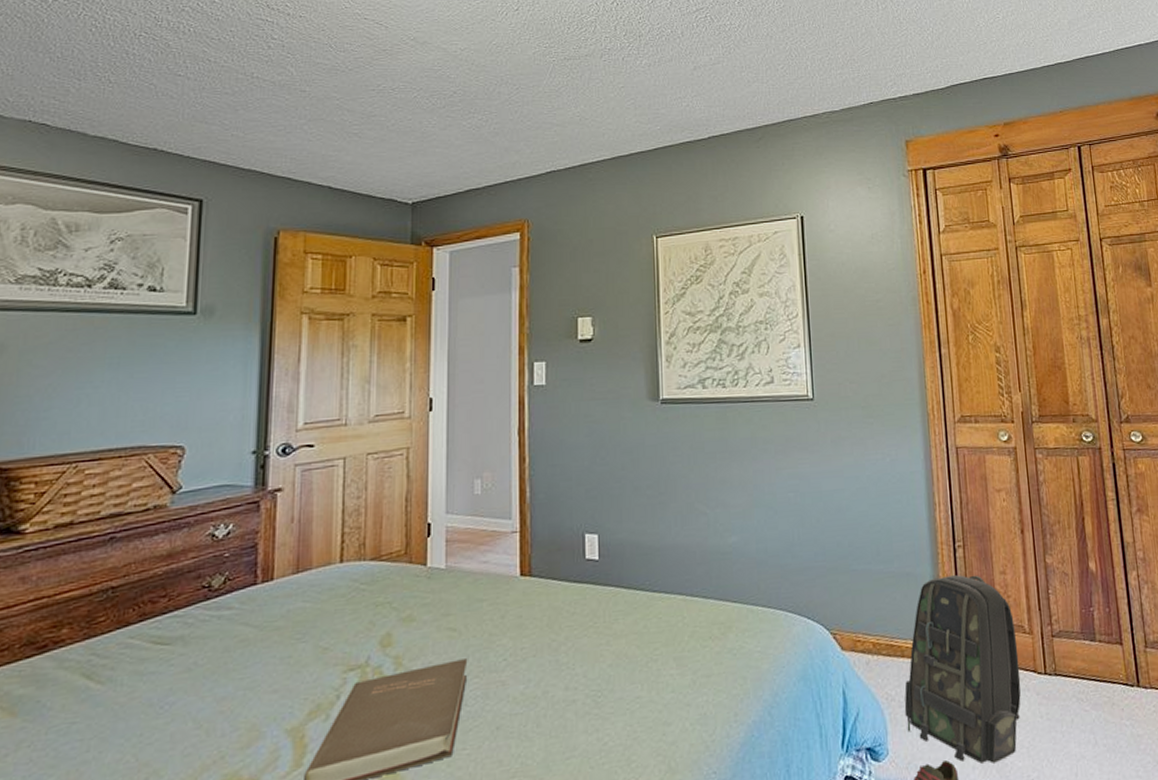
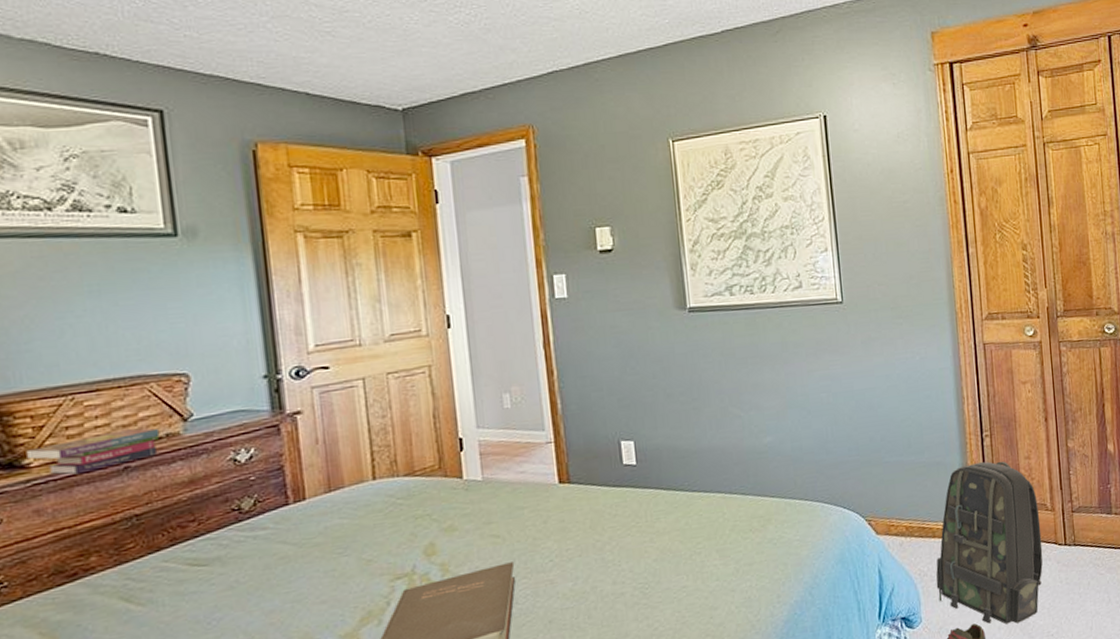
books: none [24,498,149,543] -> present [26,428,160,476]

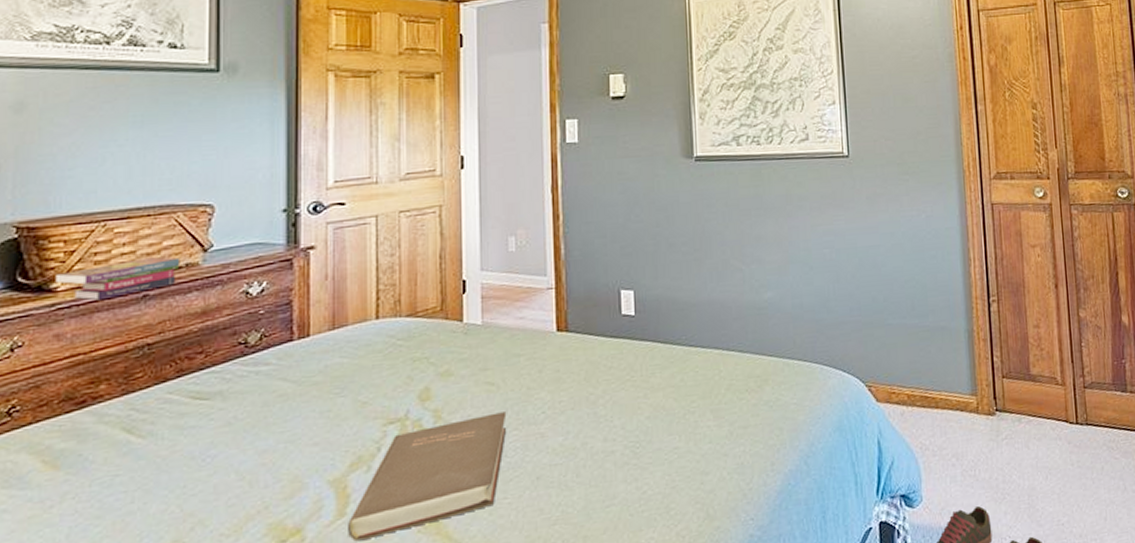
backpack: present [936,461,1043,624] -> none [938,328,1053,509]

